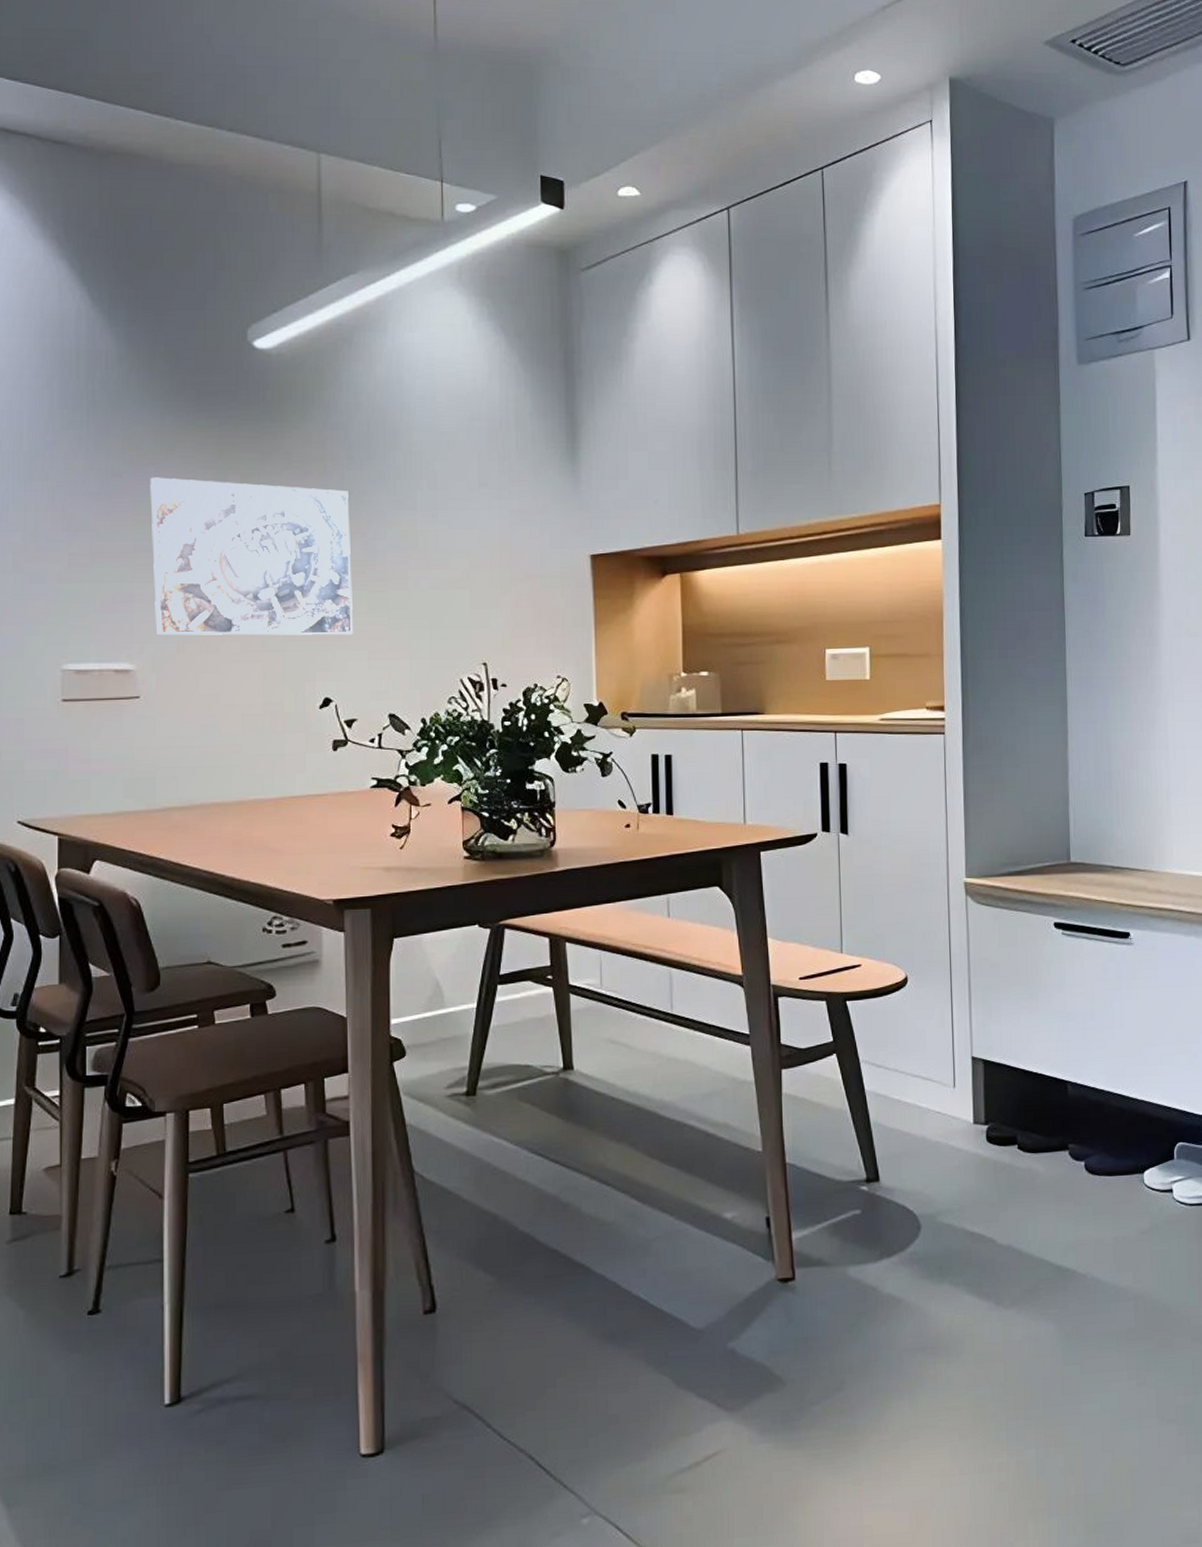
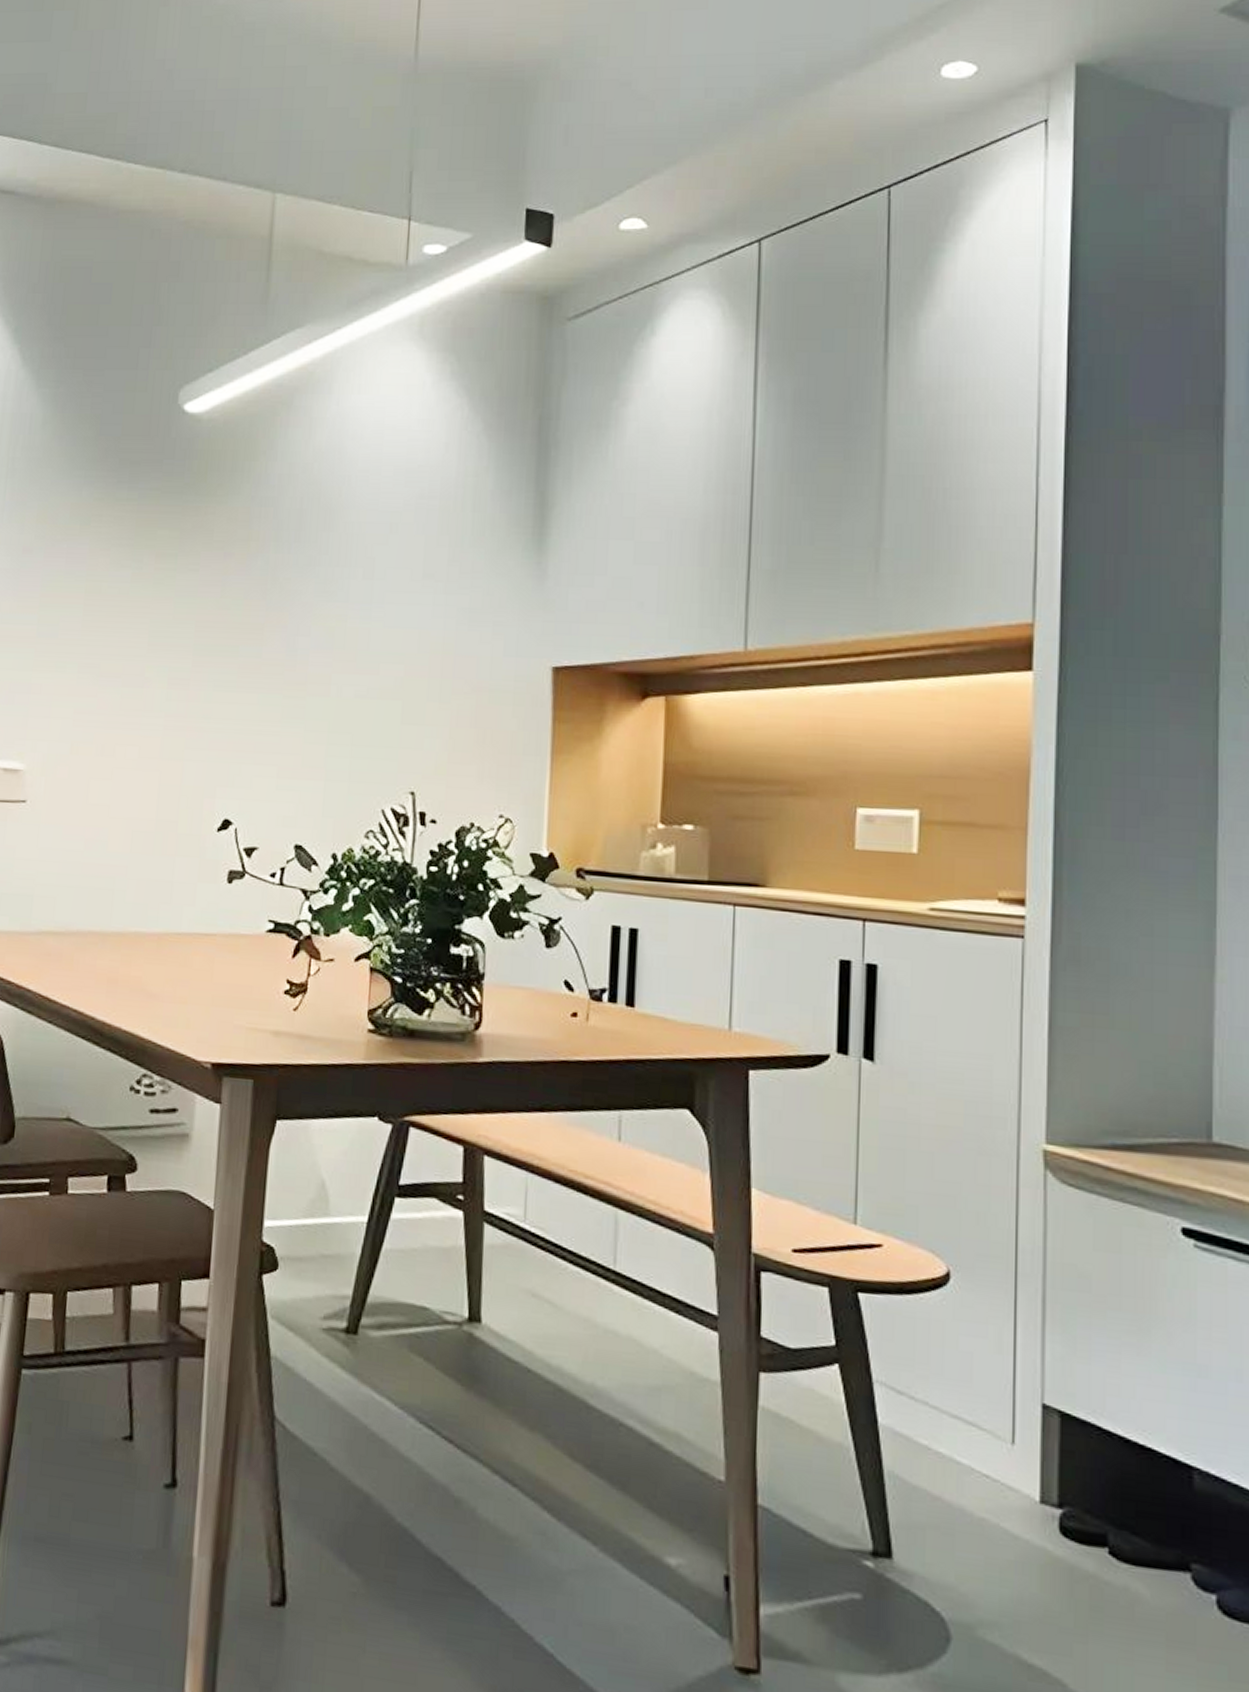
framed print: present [150,477,353,636] -> none [51,554,273,746]

